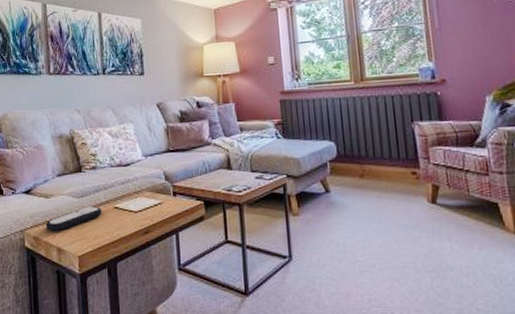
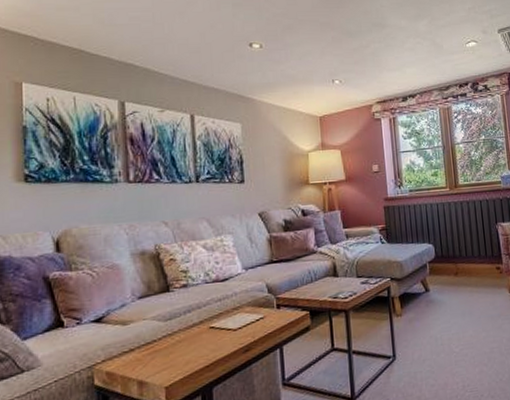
remote control: present [45,205,102,231] -> none [122,328,195,363]

